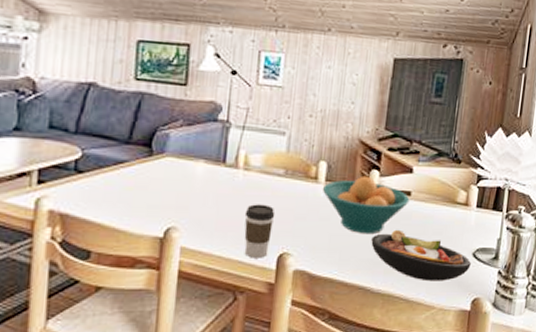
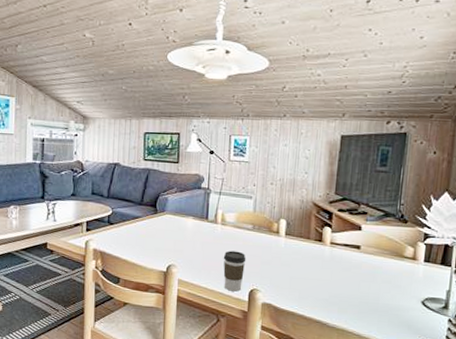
fruit bowl: present [322,175,410,235] -> none [283,231,360,279]
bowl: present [371,229,471,282] -> none [326,276,420,323]

